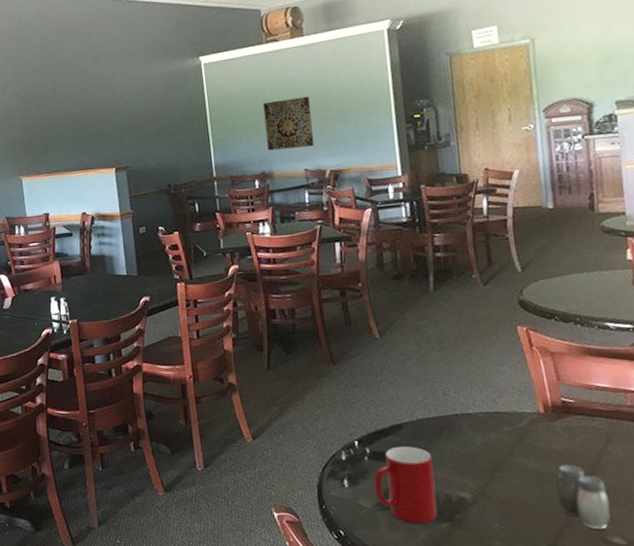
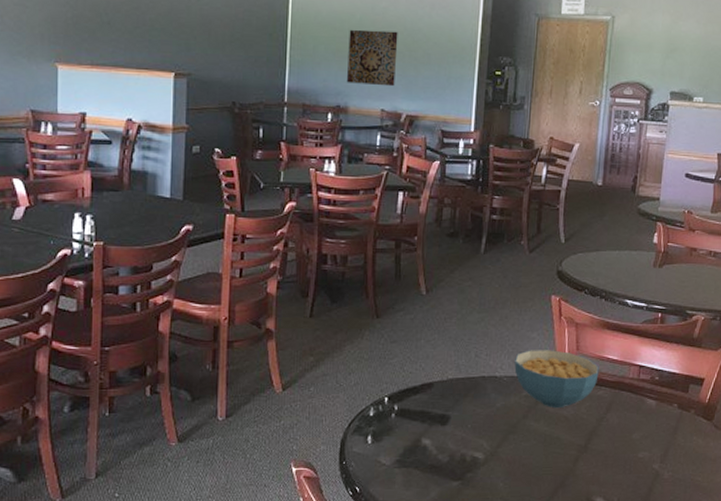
cup: present [373,446,438,524] -> none [395,406,456,482]
cereal bowl: none [487,382,589,442] -> present [514,350,599,407]
salt and pepper shaker: present [556,464,611,530] -> none [558,429,600,491]

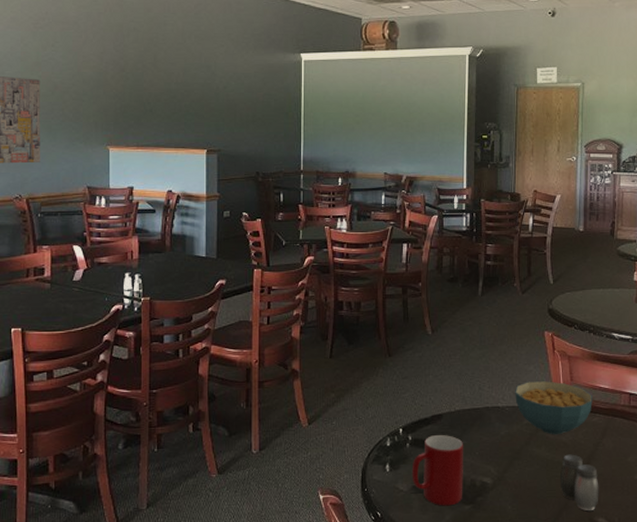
wall art: present [346,29,398,87] -> none [353,105,396,153]
cup: none [395,406,456,482] -> present [411,435,464,506]
salt and pepper shaker: none [558,429,600,491] -> present [560,454,599,512]

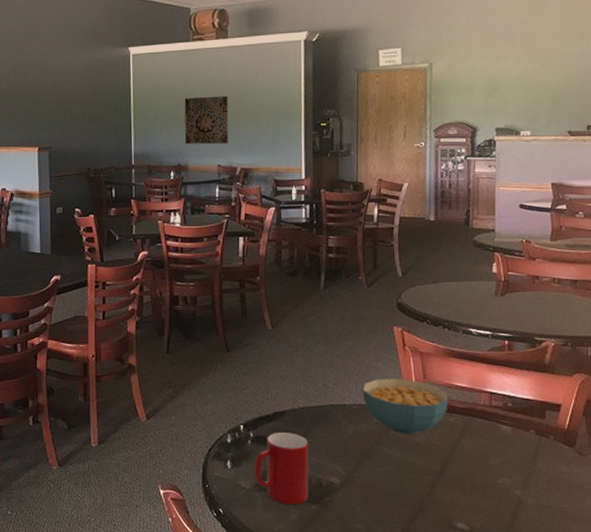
wall art: none [353,105,396,153] -> present [184,96,229,145]
salt and pepper shaker: present [560,454,599,512] -> none [414,455,458,516]

